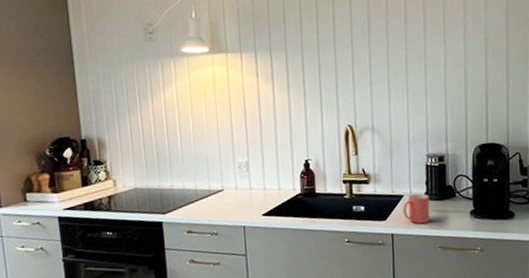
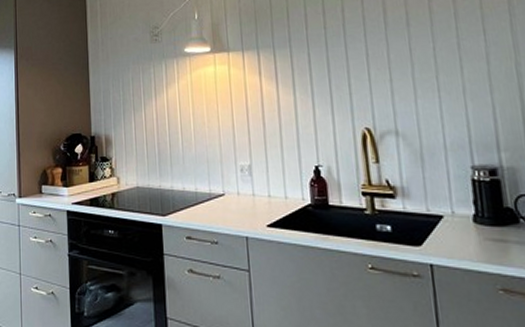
mug: present [402,193,430,224] -> none [443,215,484,254]

